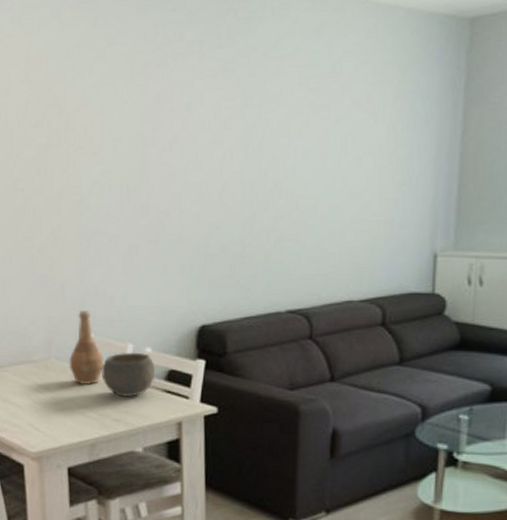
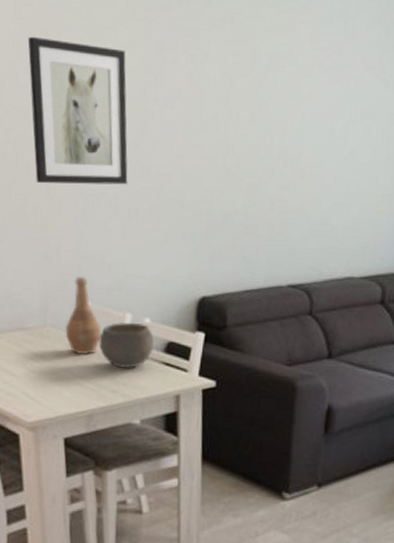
wall art: none [35,95,128,226] -> present [27,36,128,185]

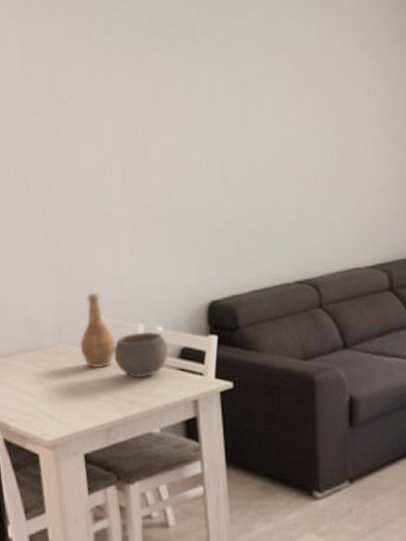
wall art: present [27,36,128,185] -> none [33,85,132,212]

